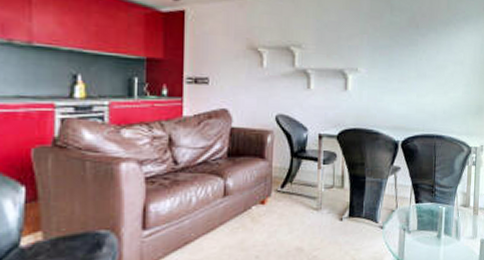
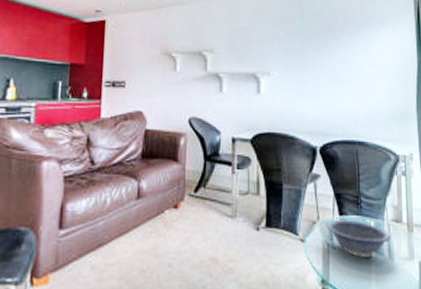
decorative bowl: none [403,207,459,239] -> present [326,220,391,257]

